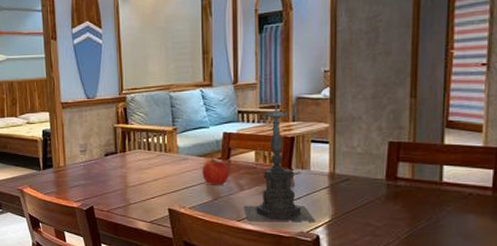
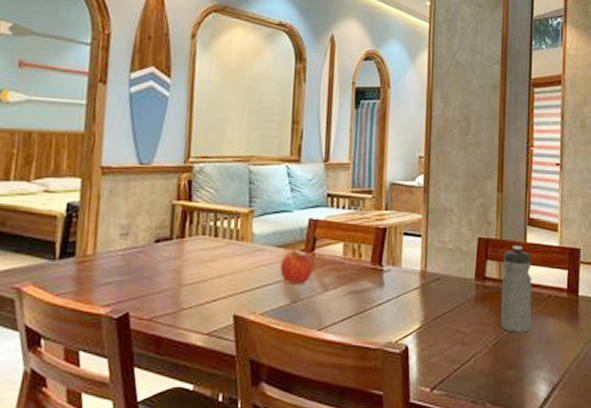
candle holder: present [244,96,316,222] -> none [326,180,405,331]
water bottle: none [415,148,451,227] -> present [501,246,532,333]

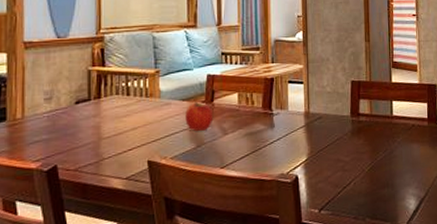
water bottle: present [501,246,532,333] -> none [373,85,400,158]

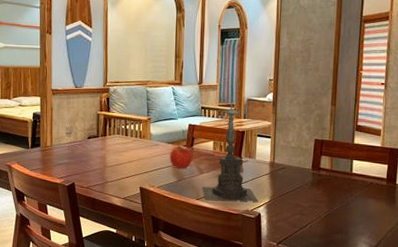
candle holder: none [227,38,294,168] -> present [202,97,258,202]

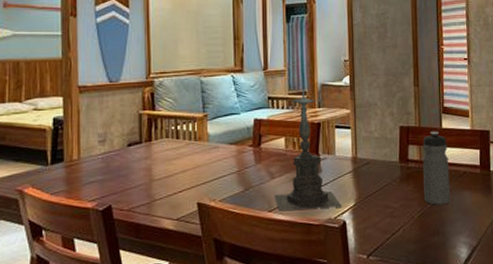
apple: present [170,145,193,169] -> none [233,145,261,175]
water bottle: none [332,146,358,209] -> present [422,131,451,205]

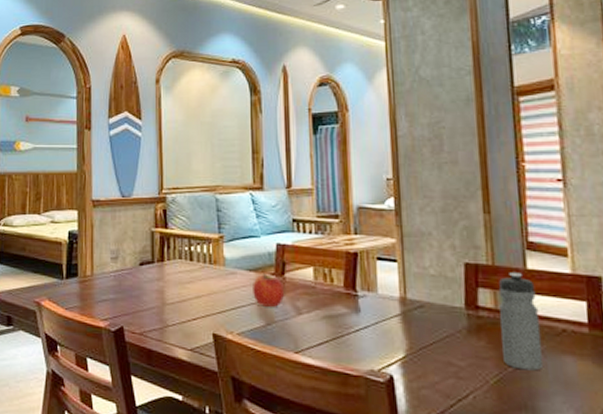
apple: none [233,145,261,175] -> present [253,272,285,307]
candle holder: present [275,83,342,212] -> none [302,204,388,357]

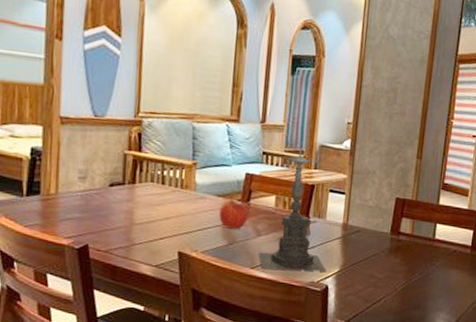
candle holder: none [302,204,388,357] -> present [259,141,327,272]
water bottle: present [498,272,544,371] -> none [410,206,442,281]

